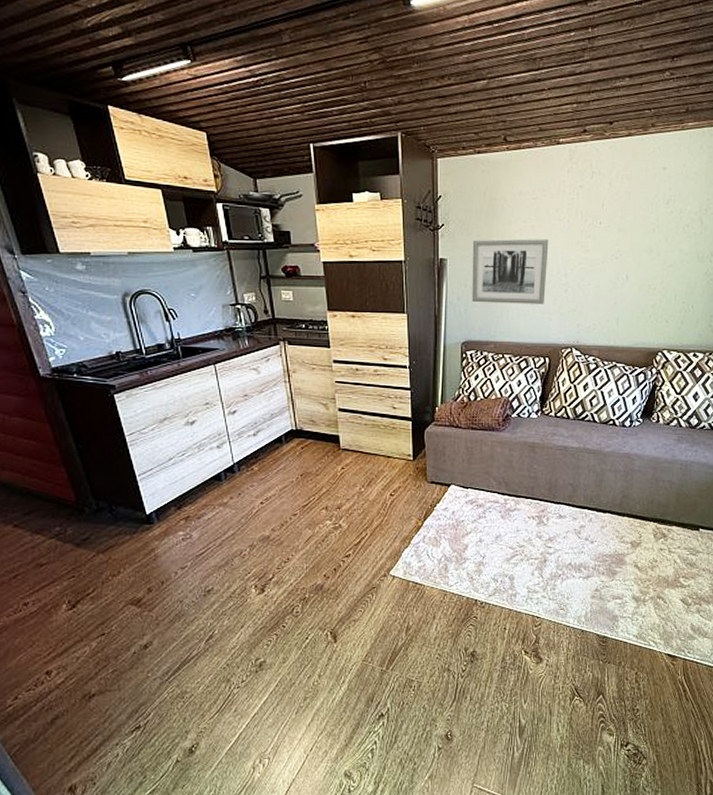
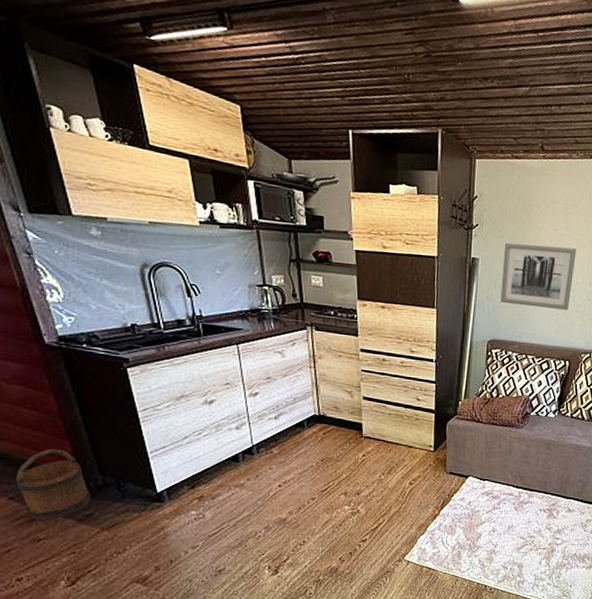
bucket: none [20,475,86,546] -> present [16,448,91,520]

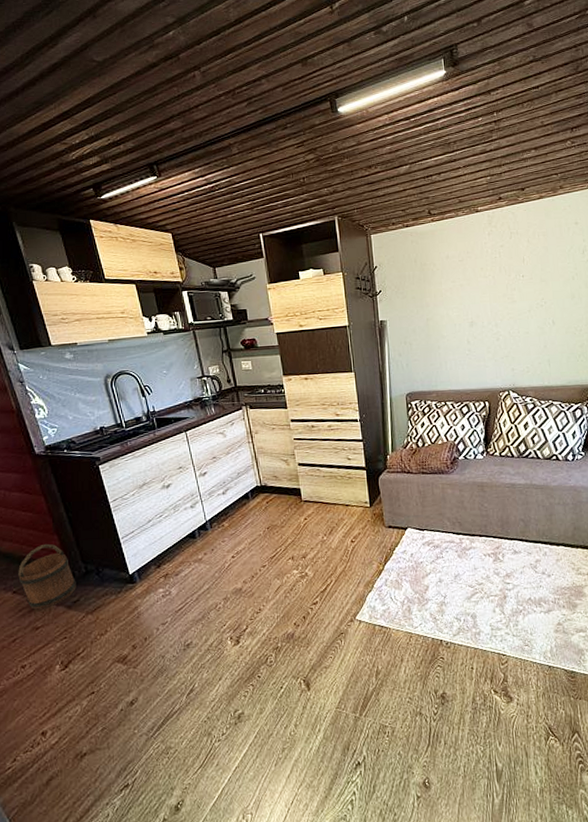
wall art: present [500,242,577,310] -> none [408,295,479,357]

